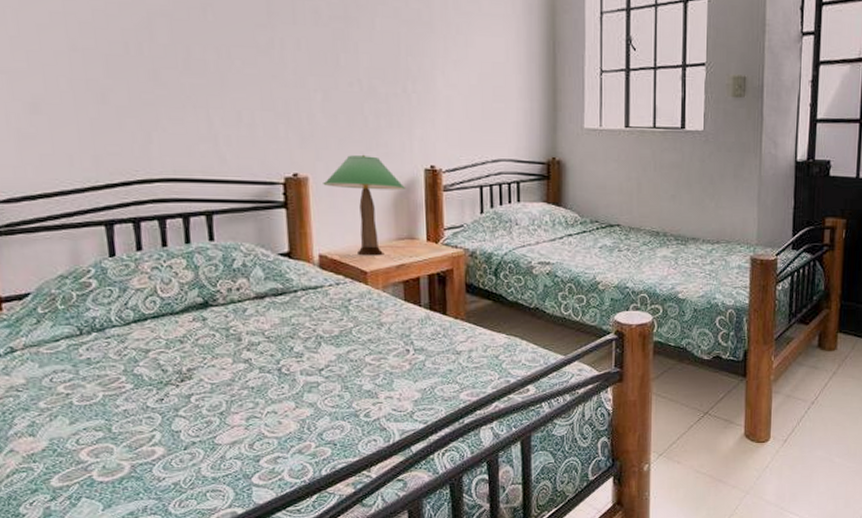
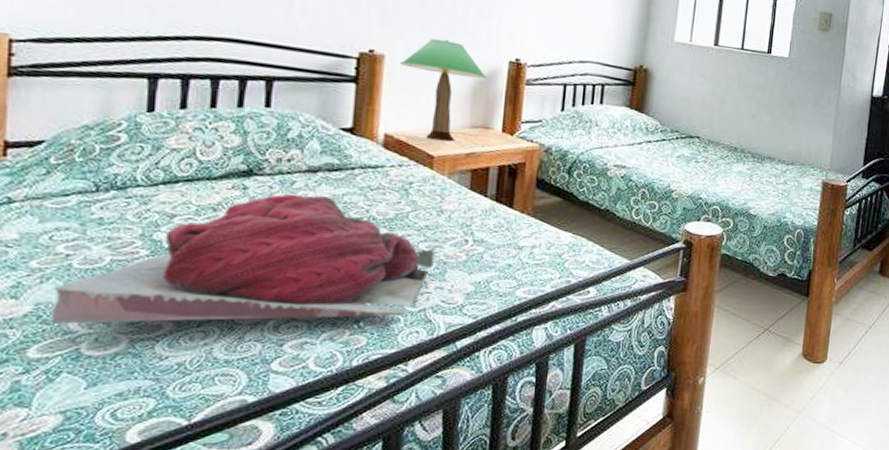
towel: none [62,320,381,456] -> present [51,193,435,324]

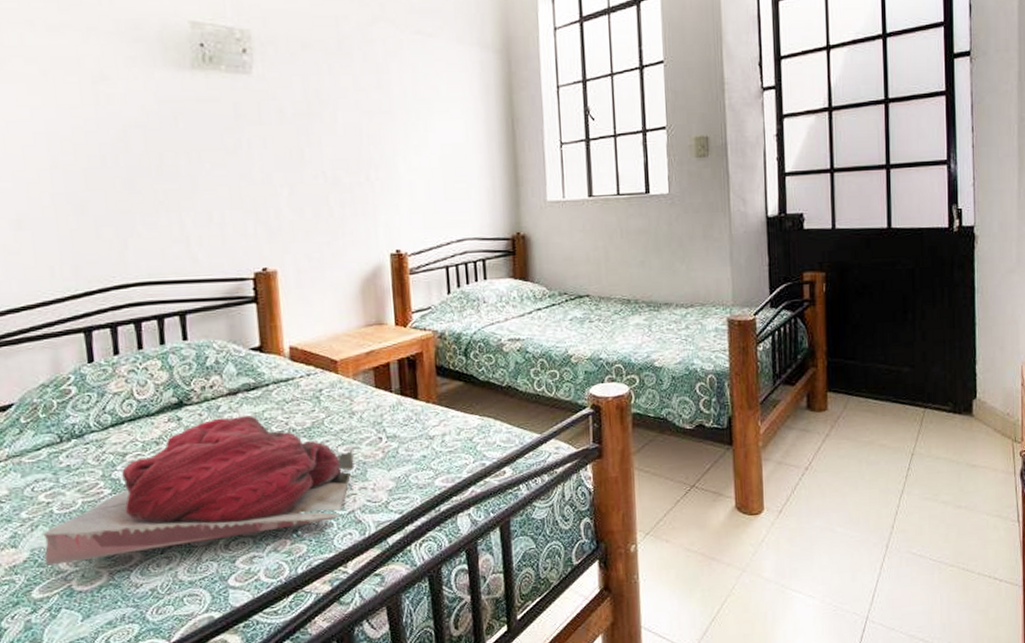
table lamp: present [400,38,488,142] -> none [291,244,373,345]

